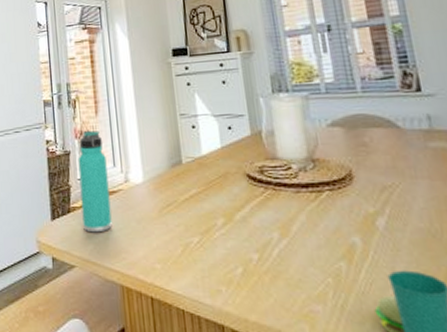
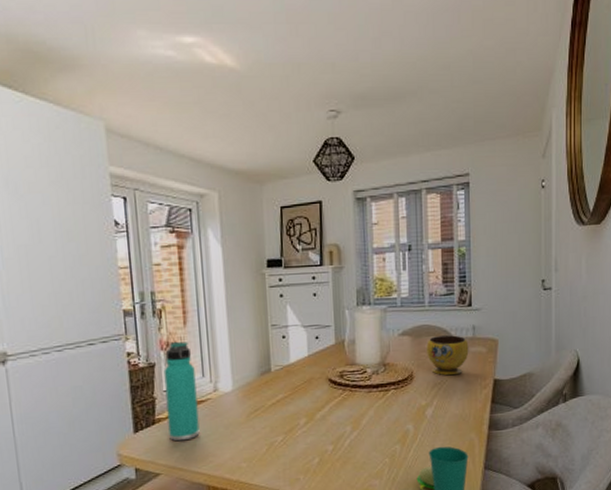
bowl: none [365,126,427,177] -> present [426,335,469,376]

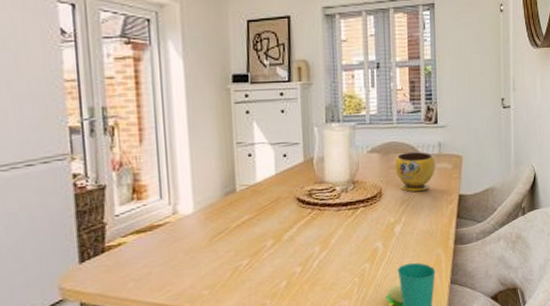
thermos bottle: present [164,341,200,442] -> none [115,160,156,271]

